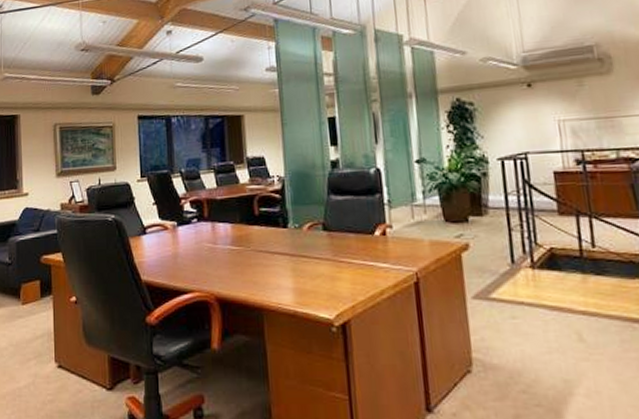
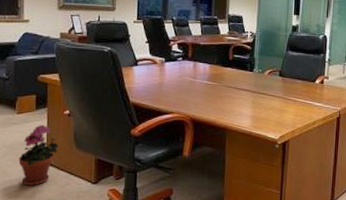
potted plant: none [26,316,67,394] -> present [18,124,59,186]

